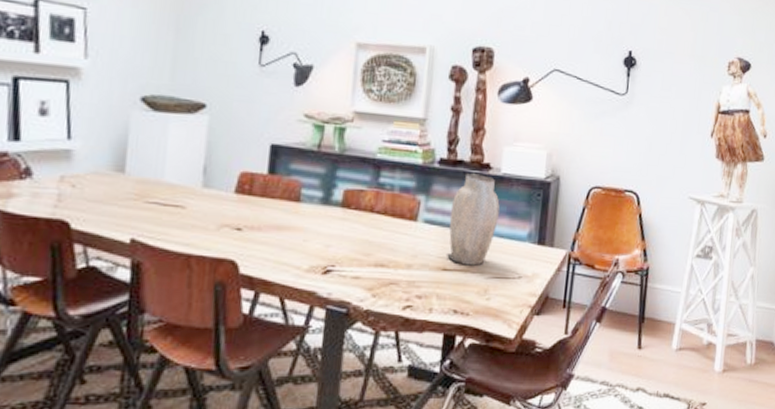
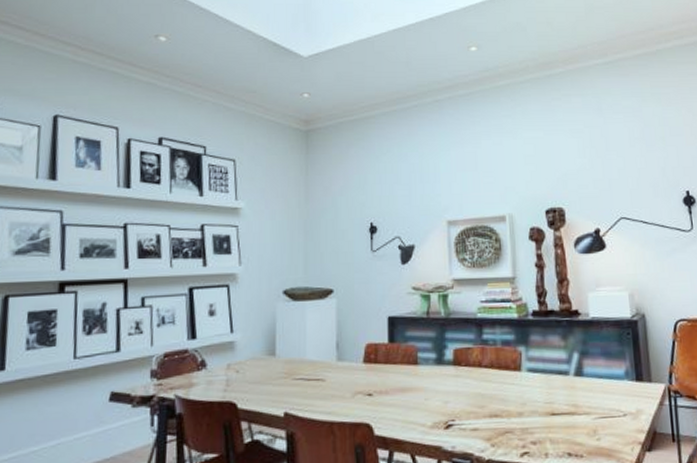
vase: present [446,172,500,266] -> none [549,320,595,408]

